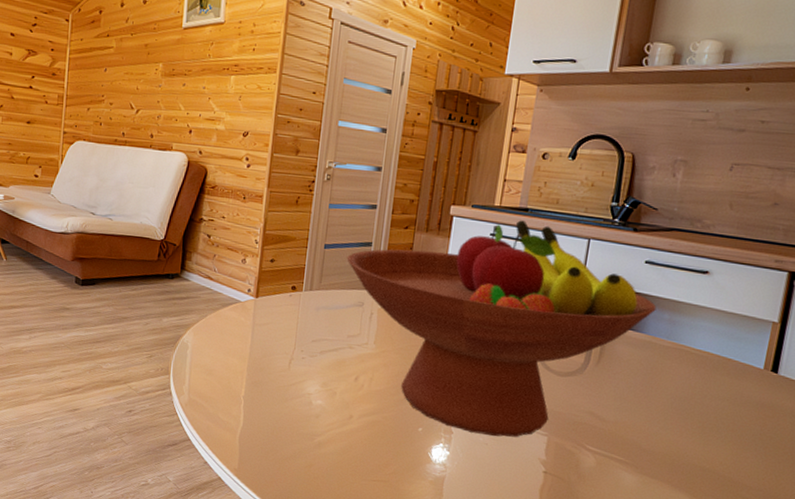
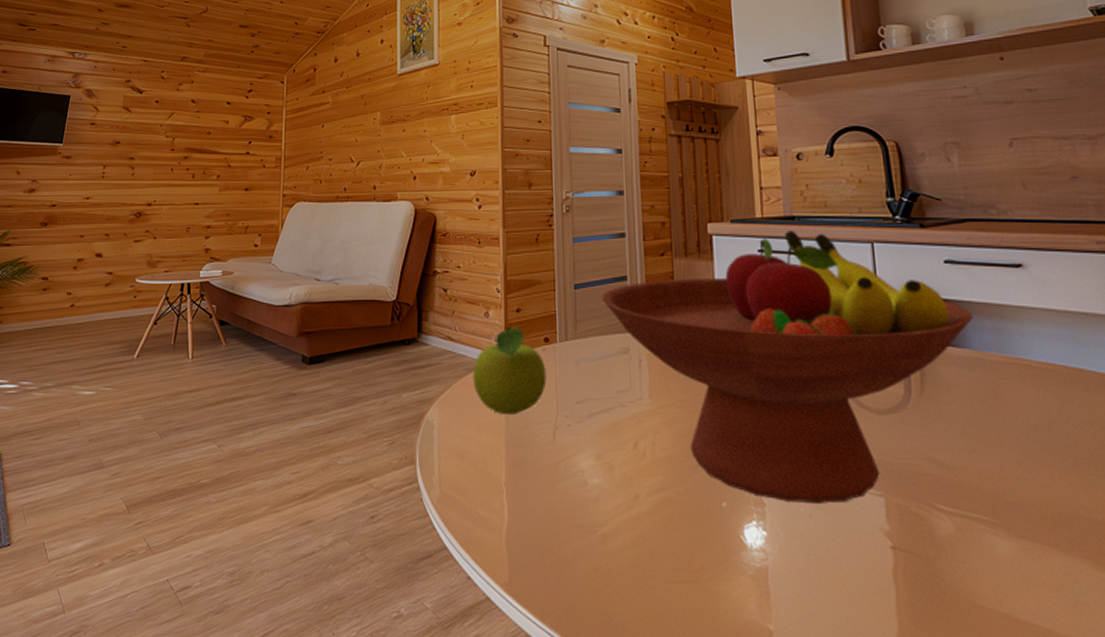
fruit: none [225,272,290,345] -> present [472,325,547,414]

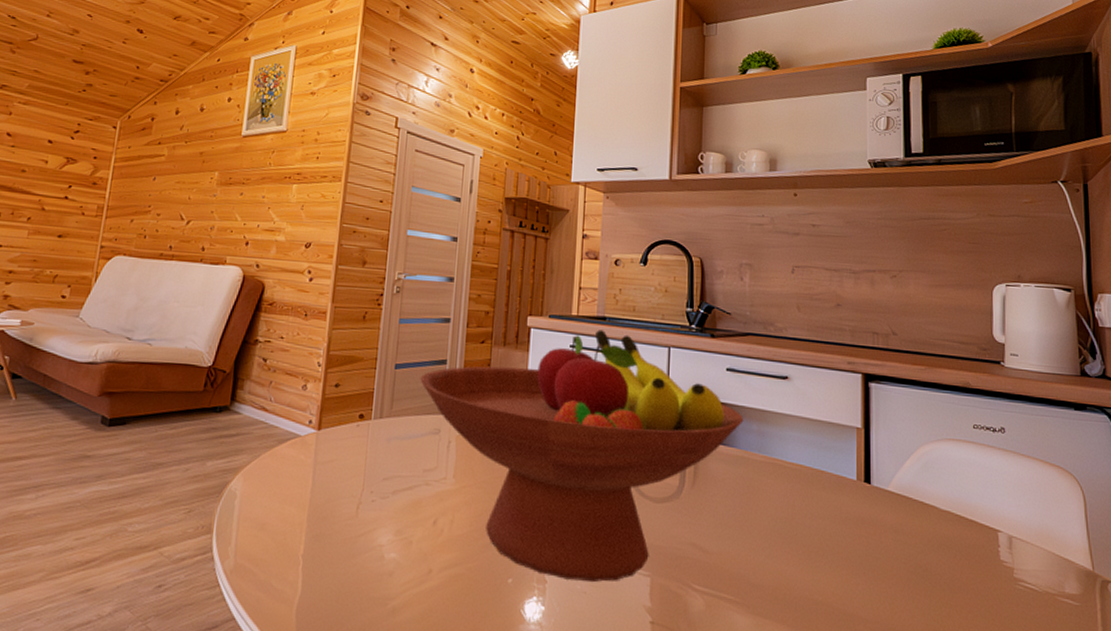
fruit: present [472,325,547,414] -> none [282,400,358,488]

